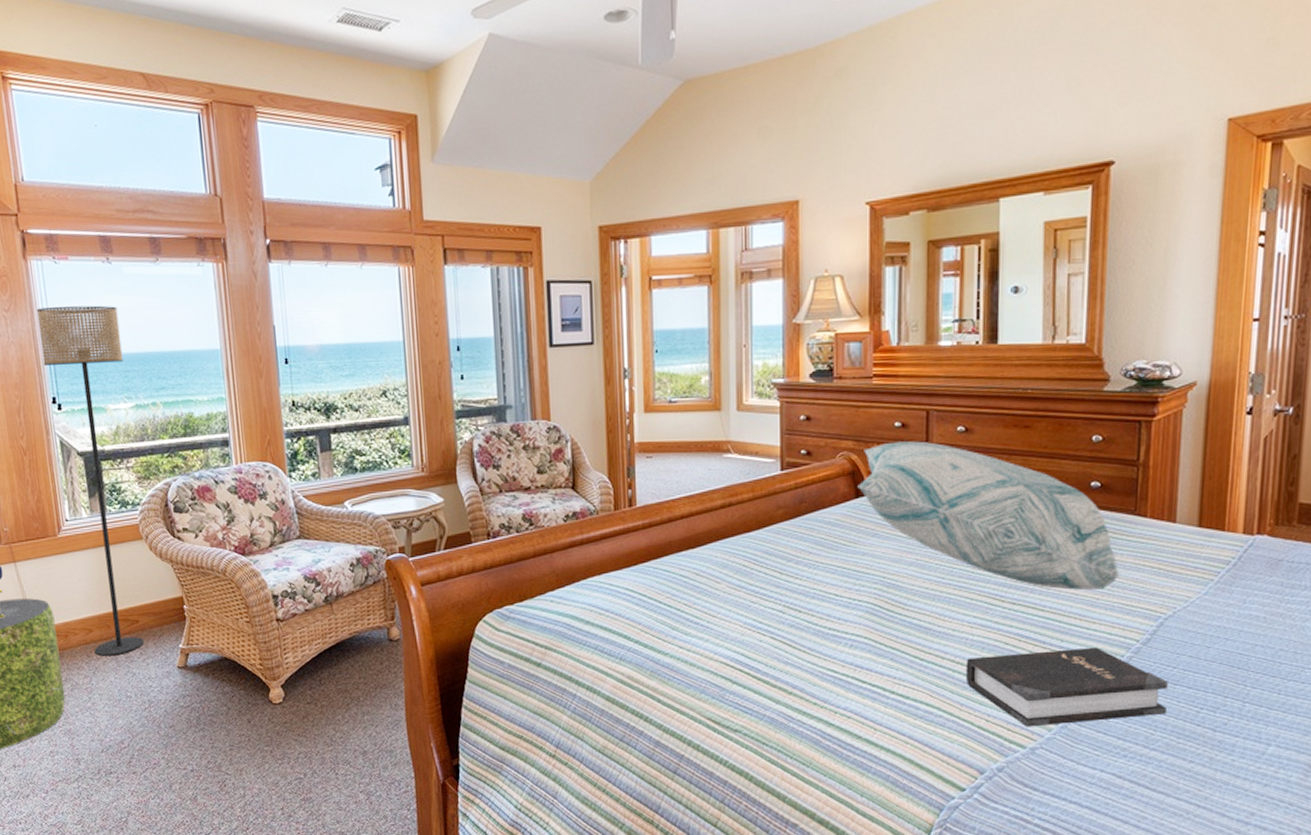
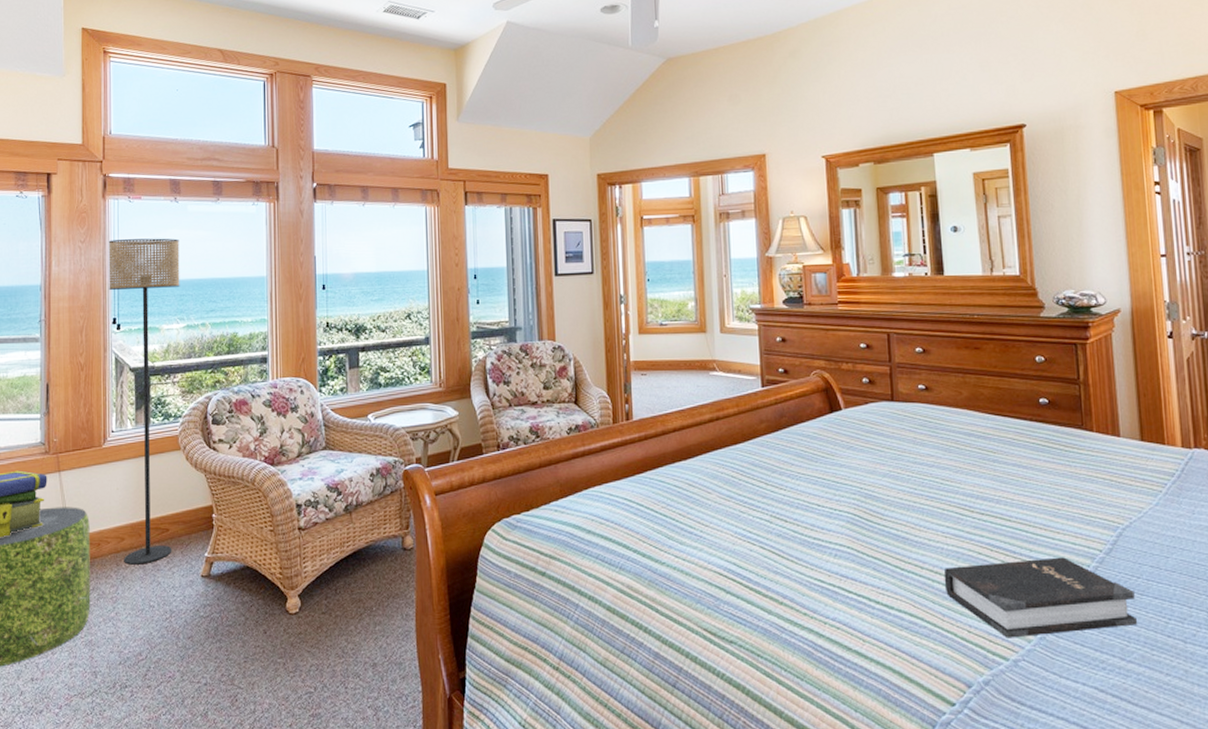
decorative pillow: present [857,441,1120,590] -> none [831,361,1076,501]

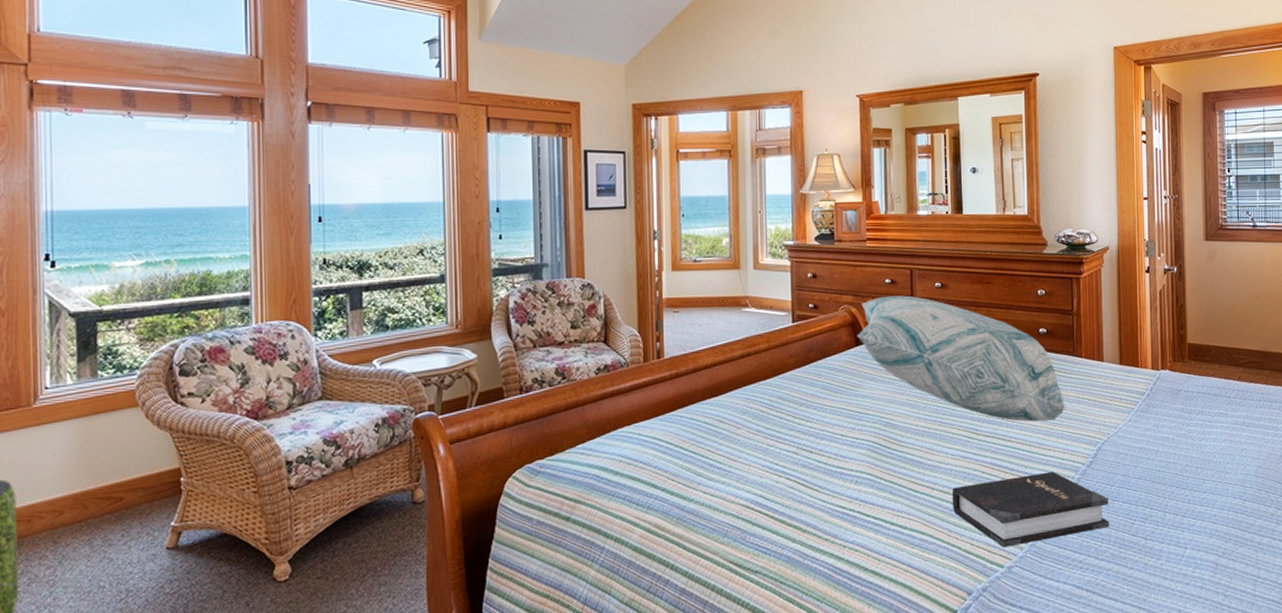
floor lamp: present [108,238,180,565] -> none [37,159,136,542]
decorative pillow: none [831,361,1076,501] -> present [857,295,1066,422]

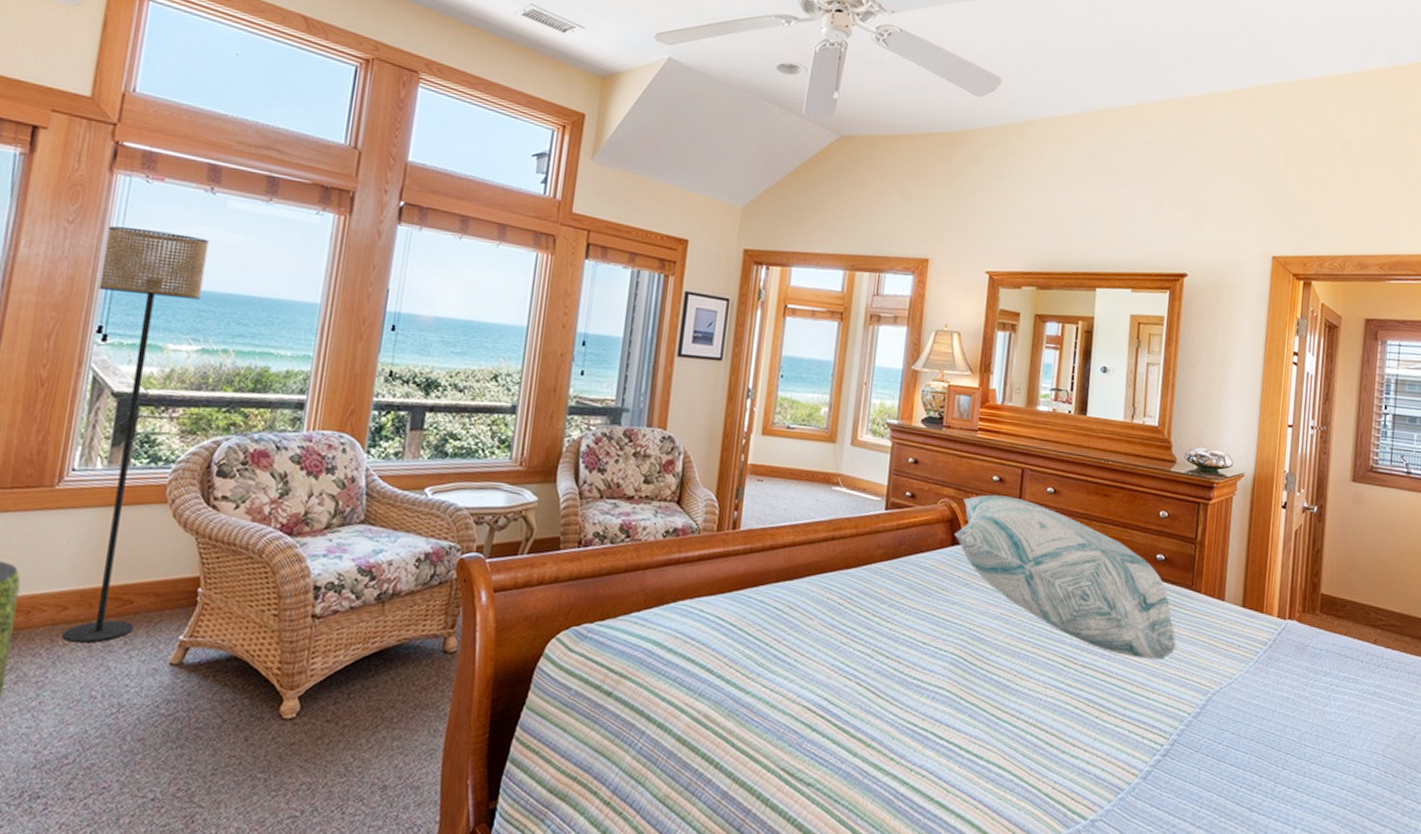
floor lamp: none [37,159,136,542] -> present [62,226,209,643]
hardback book: present [952,471,1110,548] -> none [1037,717,1214,798]

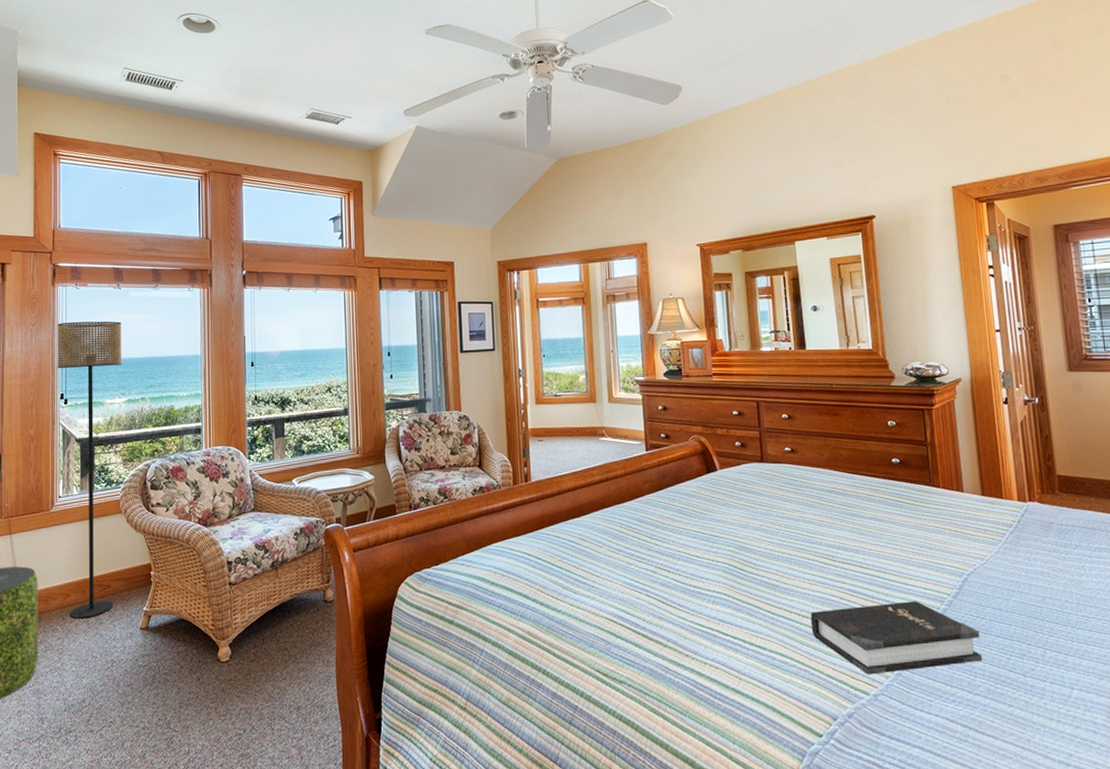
decorative pillow: present [954,494,1177,660] -> none [708,426,926,550]
hardback book: none [1037,717,1214,798] -> present [810,601,983,675]

